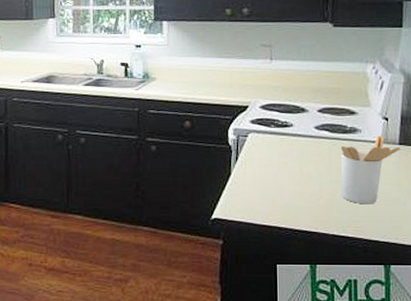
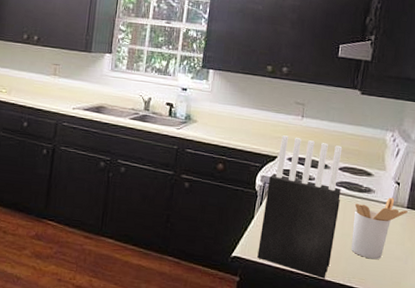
knife block: none [239,82,324,232] -> present [257,135,343,279]

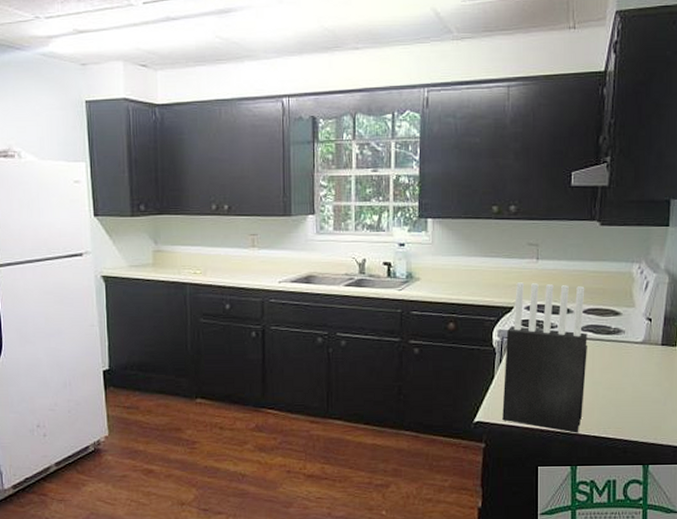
utensil holder: present [351,197,408,260] -> none [604,336,662,406]

